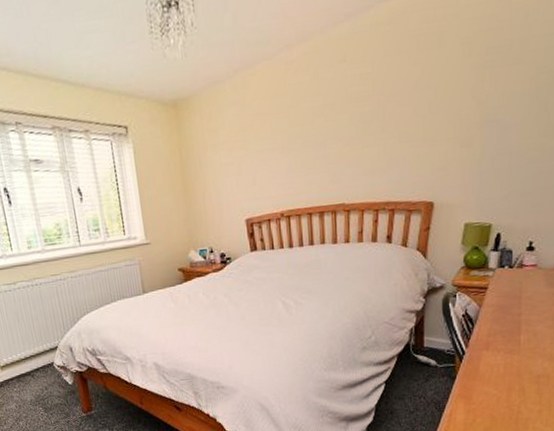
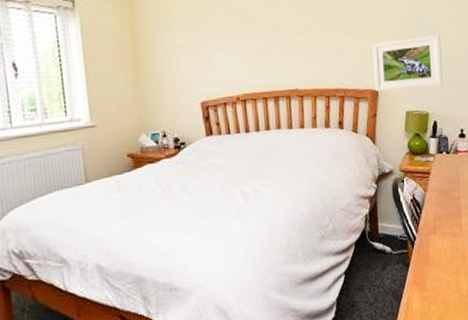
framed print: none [429,136,514,203] -> present [372,34,443,91]

